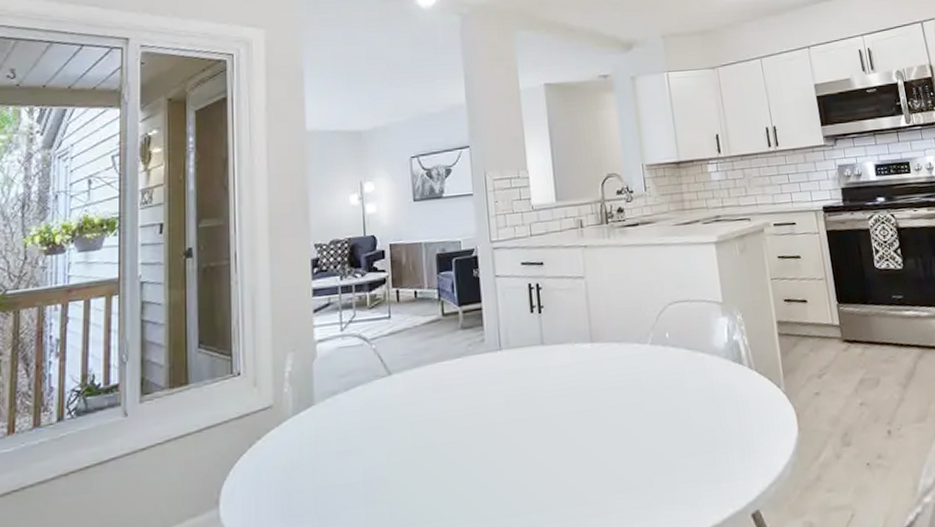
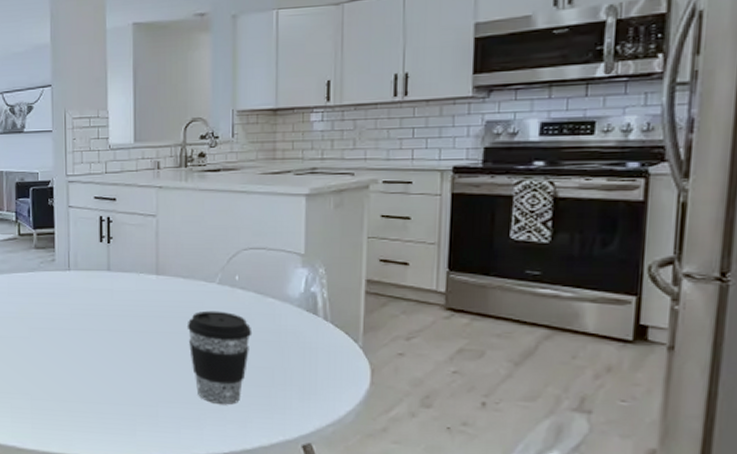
coffee cup: none [626,374,689,484] -> present [186,310,253,405]

